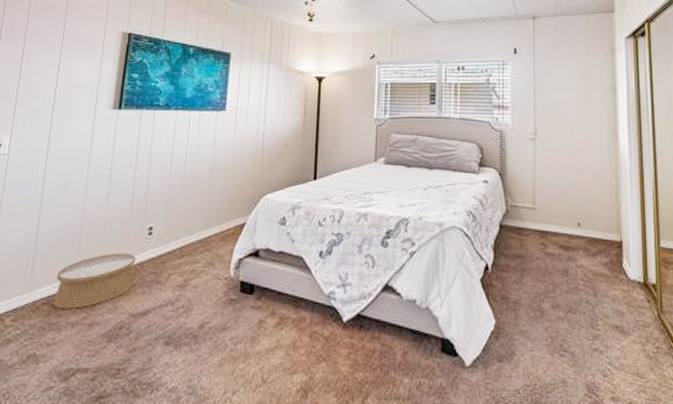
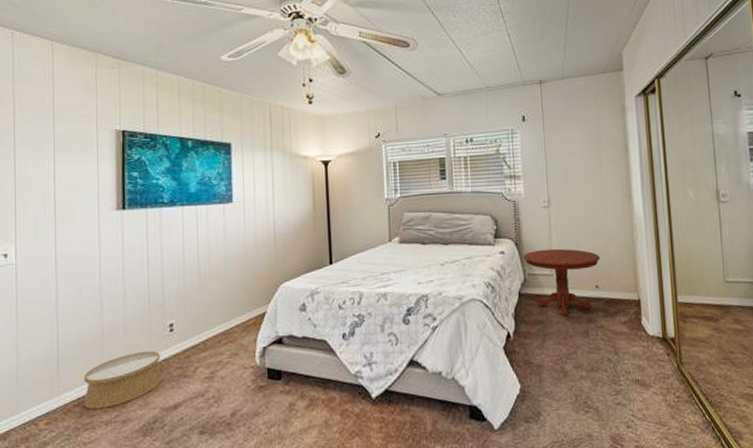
pedestal table: none [506,181,583,251] -> present [523,248,600,316]

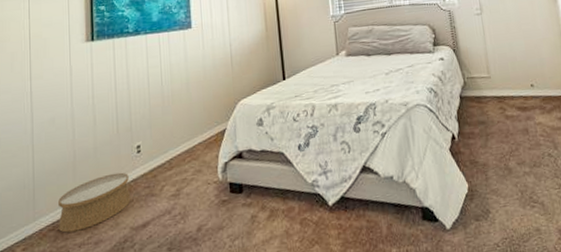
pedestal table: present [523,248,600,316] -> none [461,51,533,115]

